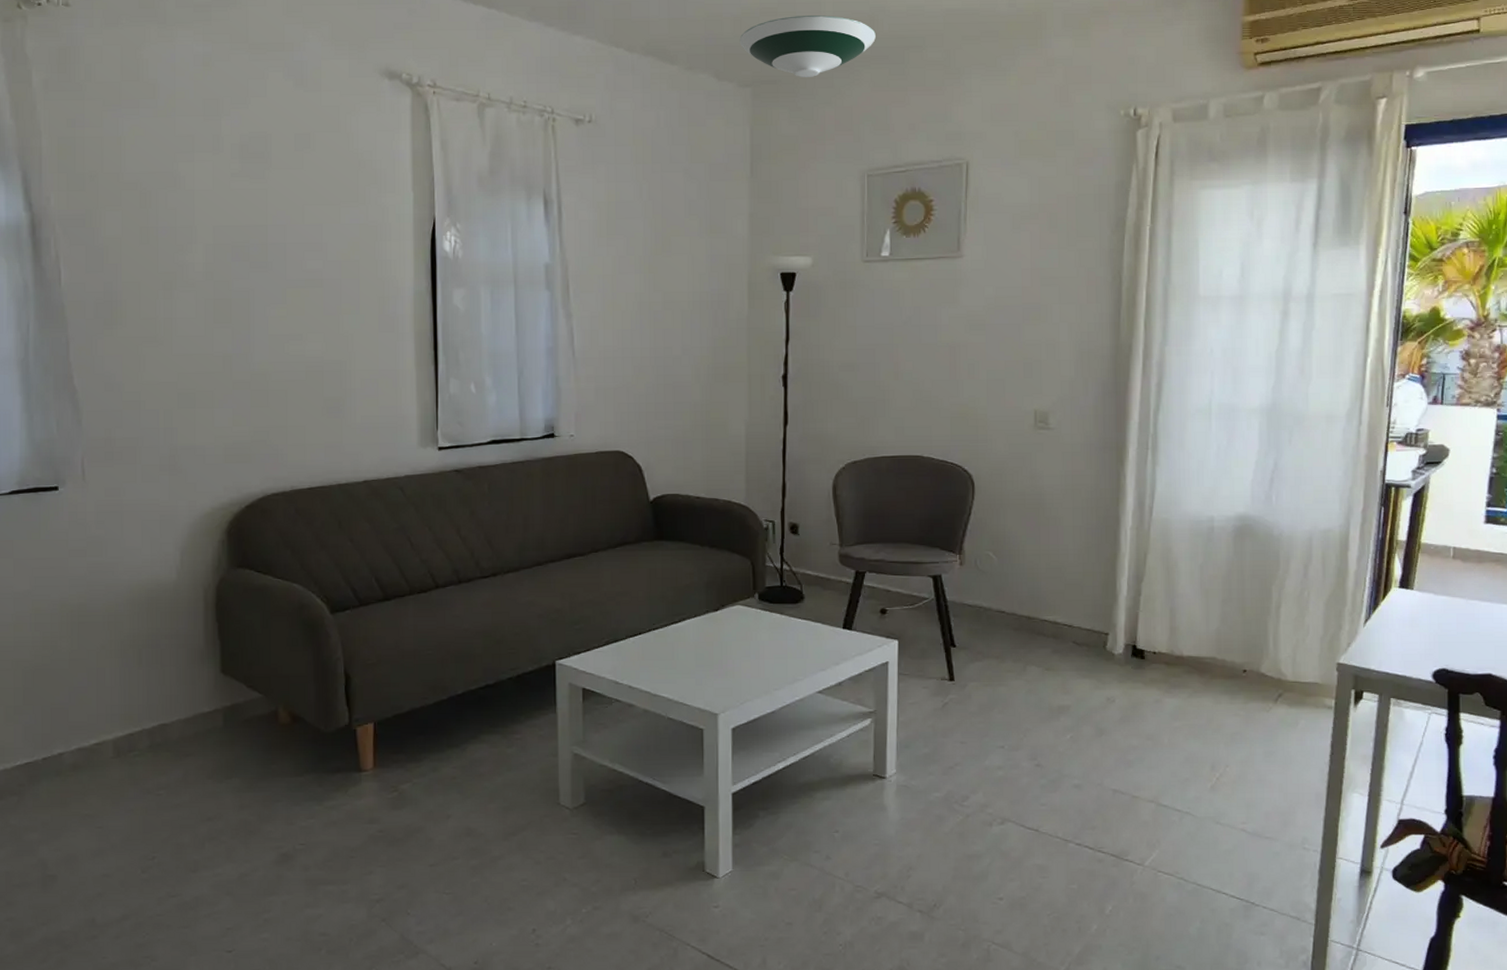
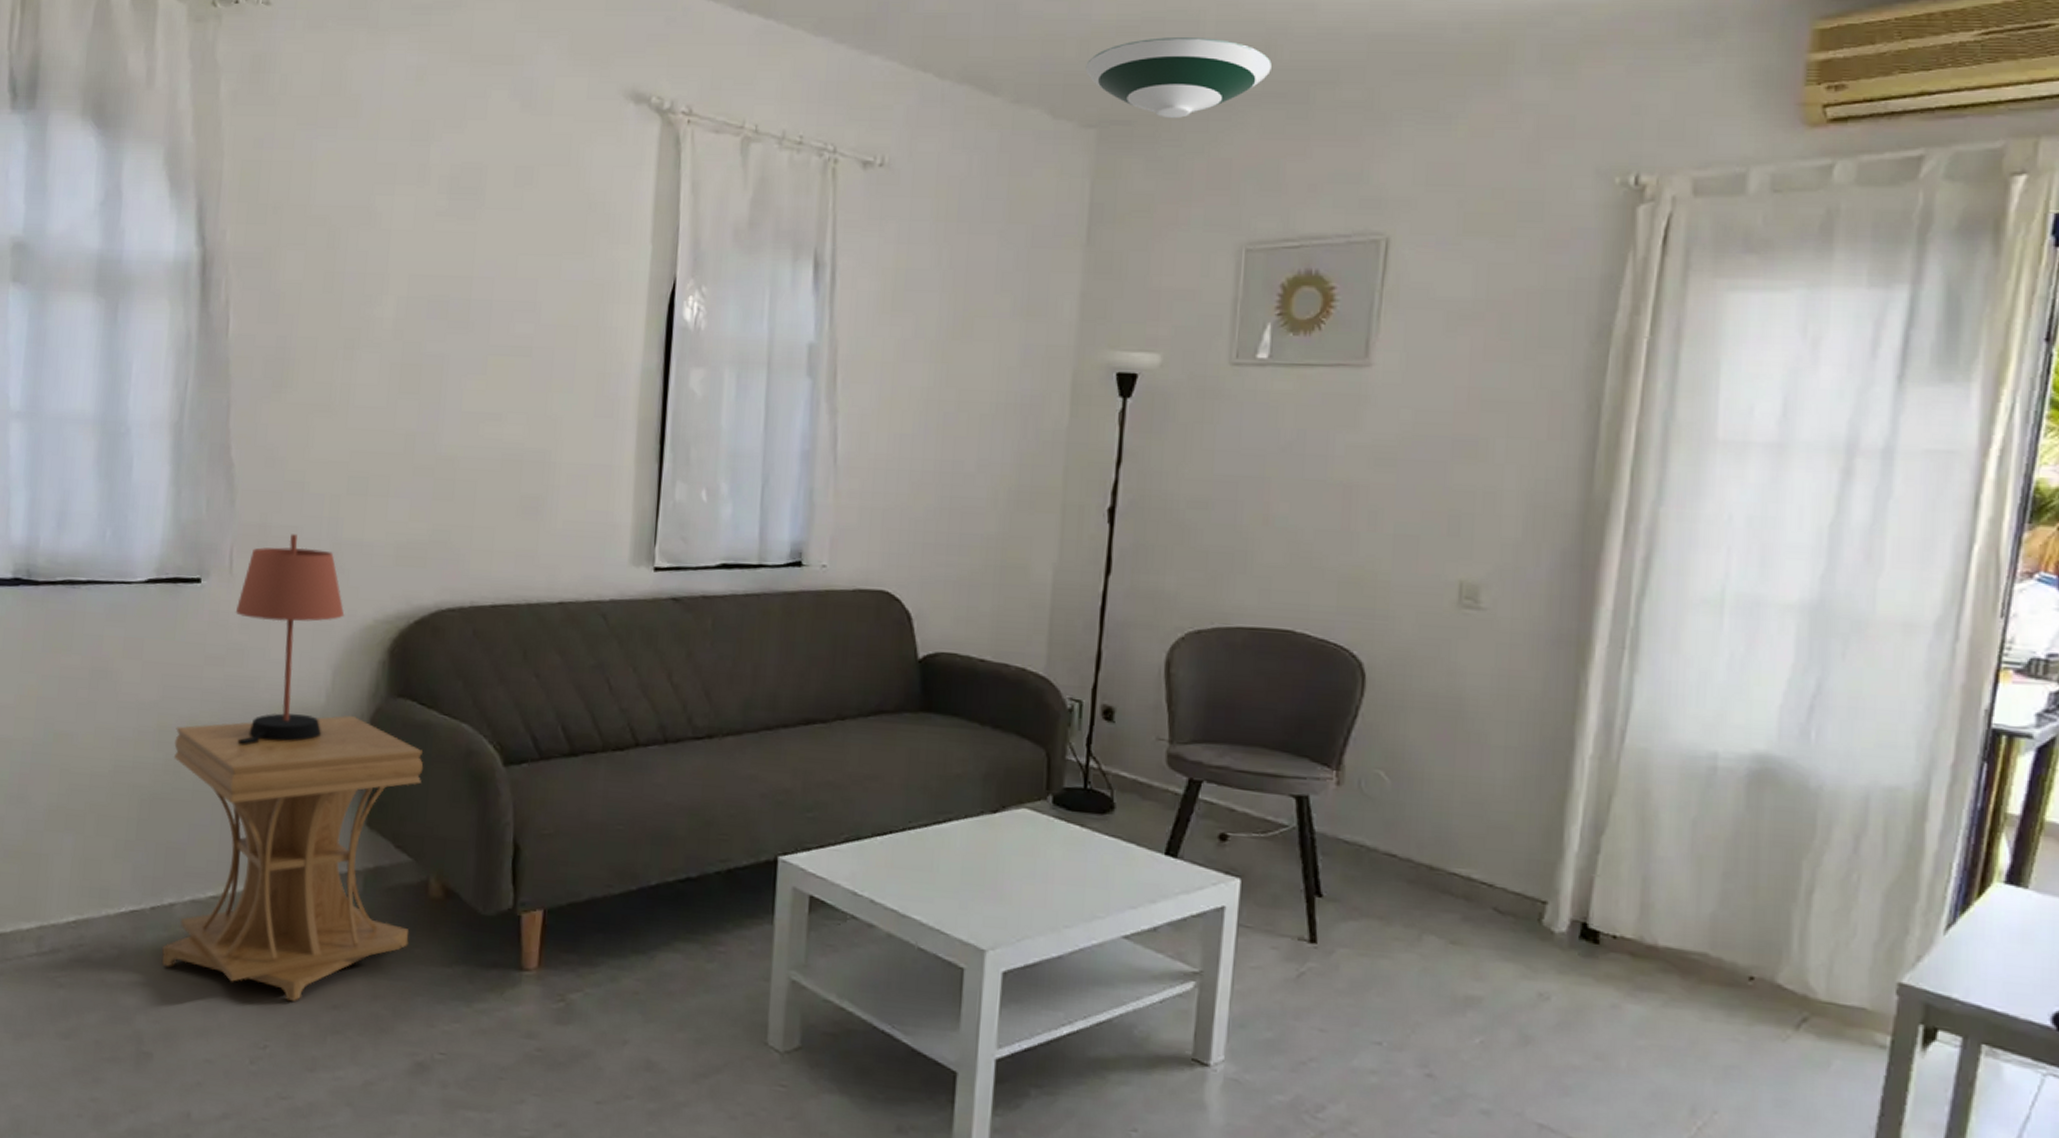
side table: none [49,586,266,819] -> present [161,715,424,1001]
table lamp: none [91,444,186,619] -> present [235,534,345,746]

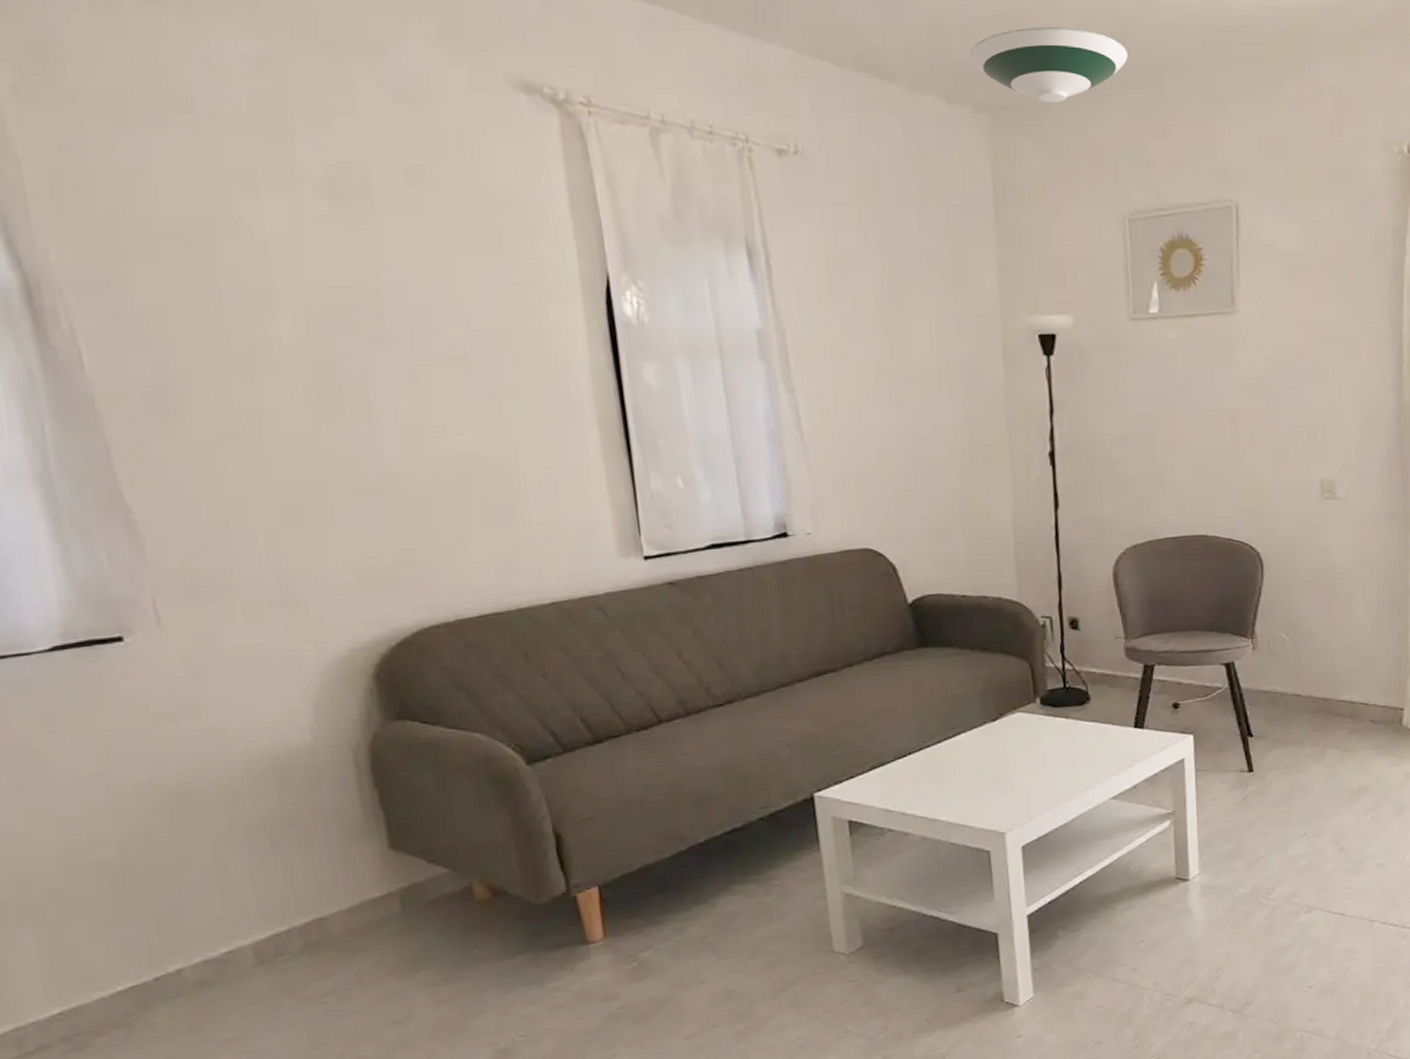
side table: present [161,715,424,1001] -> none [134,746,464,1031]
table lamp: present [235,534,345,746] -> none [176,575,316,799]

